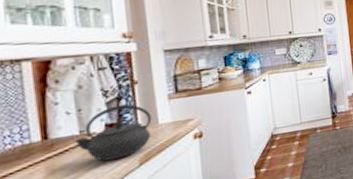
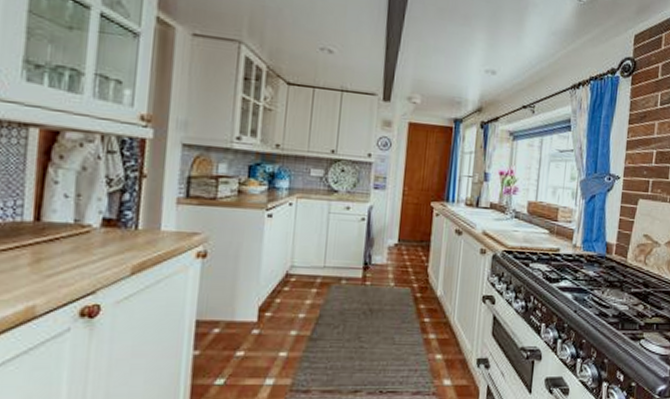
kettle: present [74,104,152,162] -> none [67,198,155,262]

